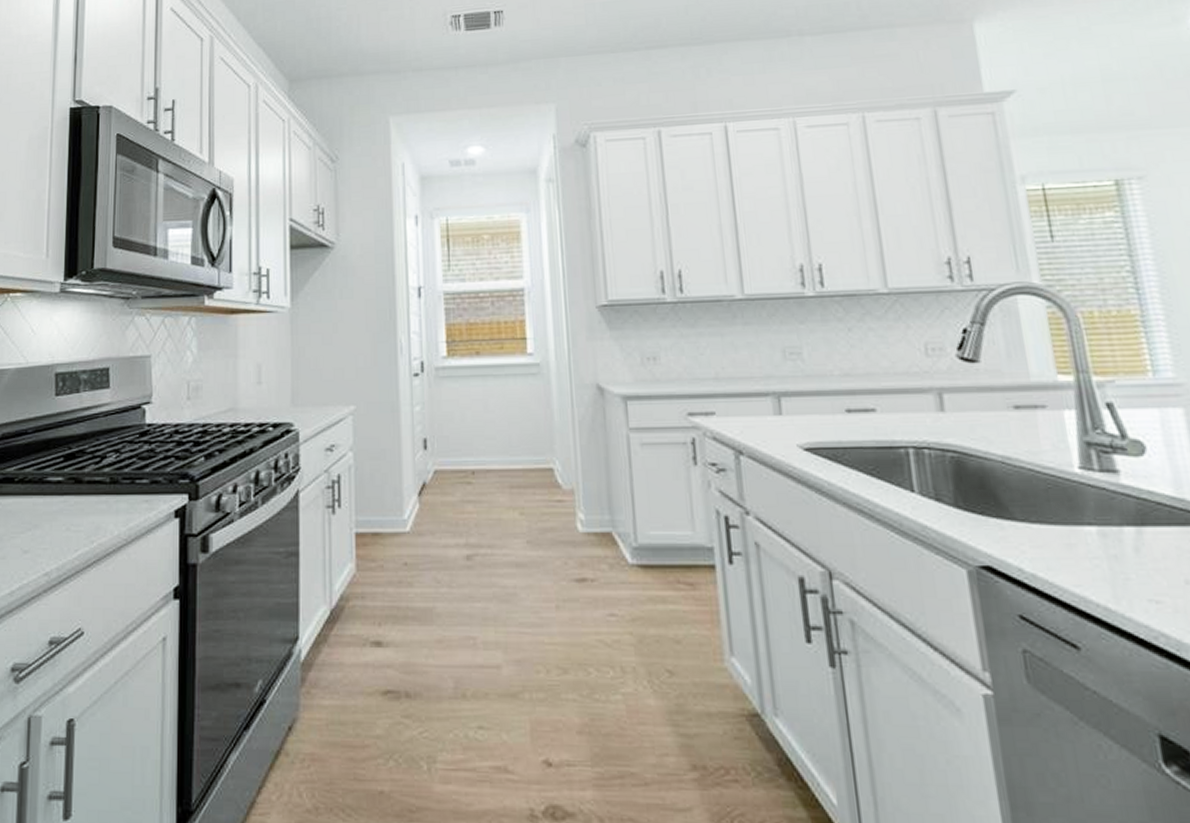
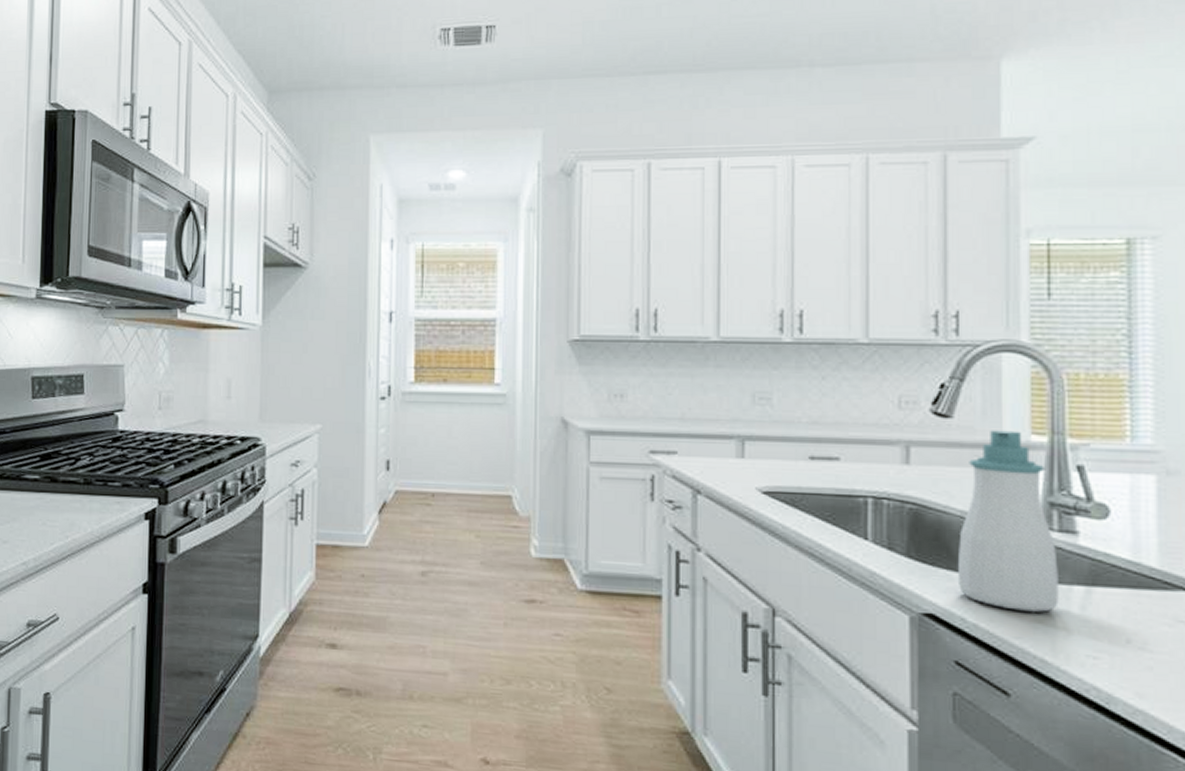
soap bottle: none [1001,371,1112,557] -> present [959,430,1059,612]

